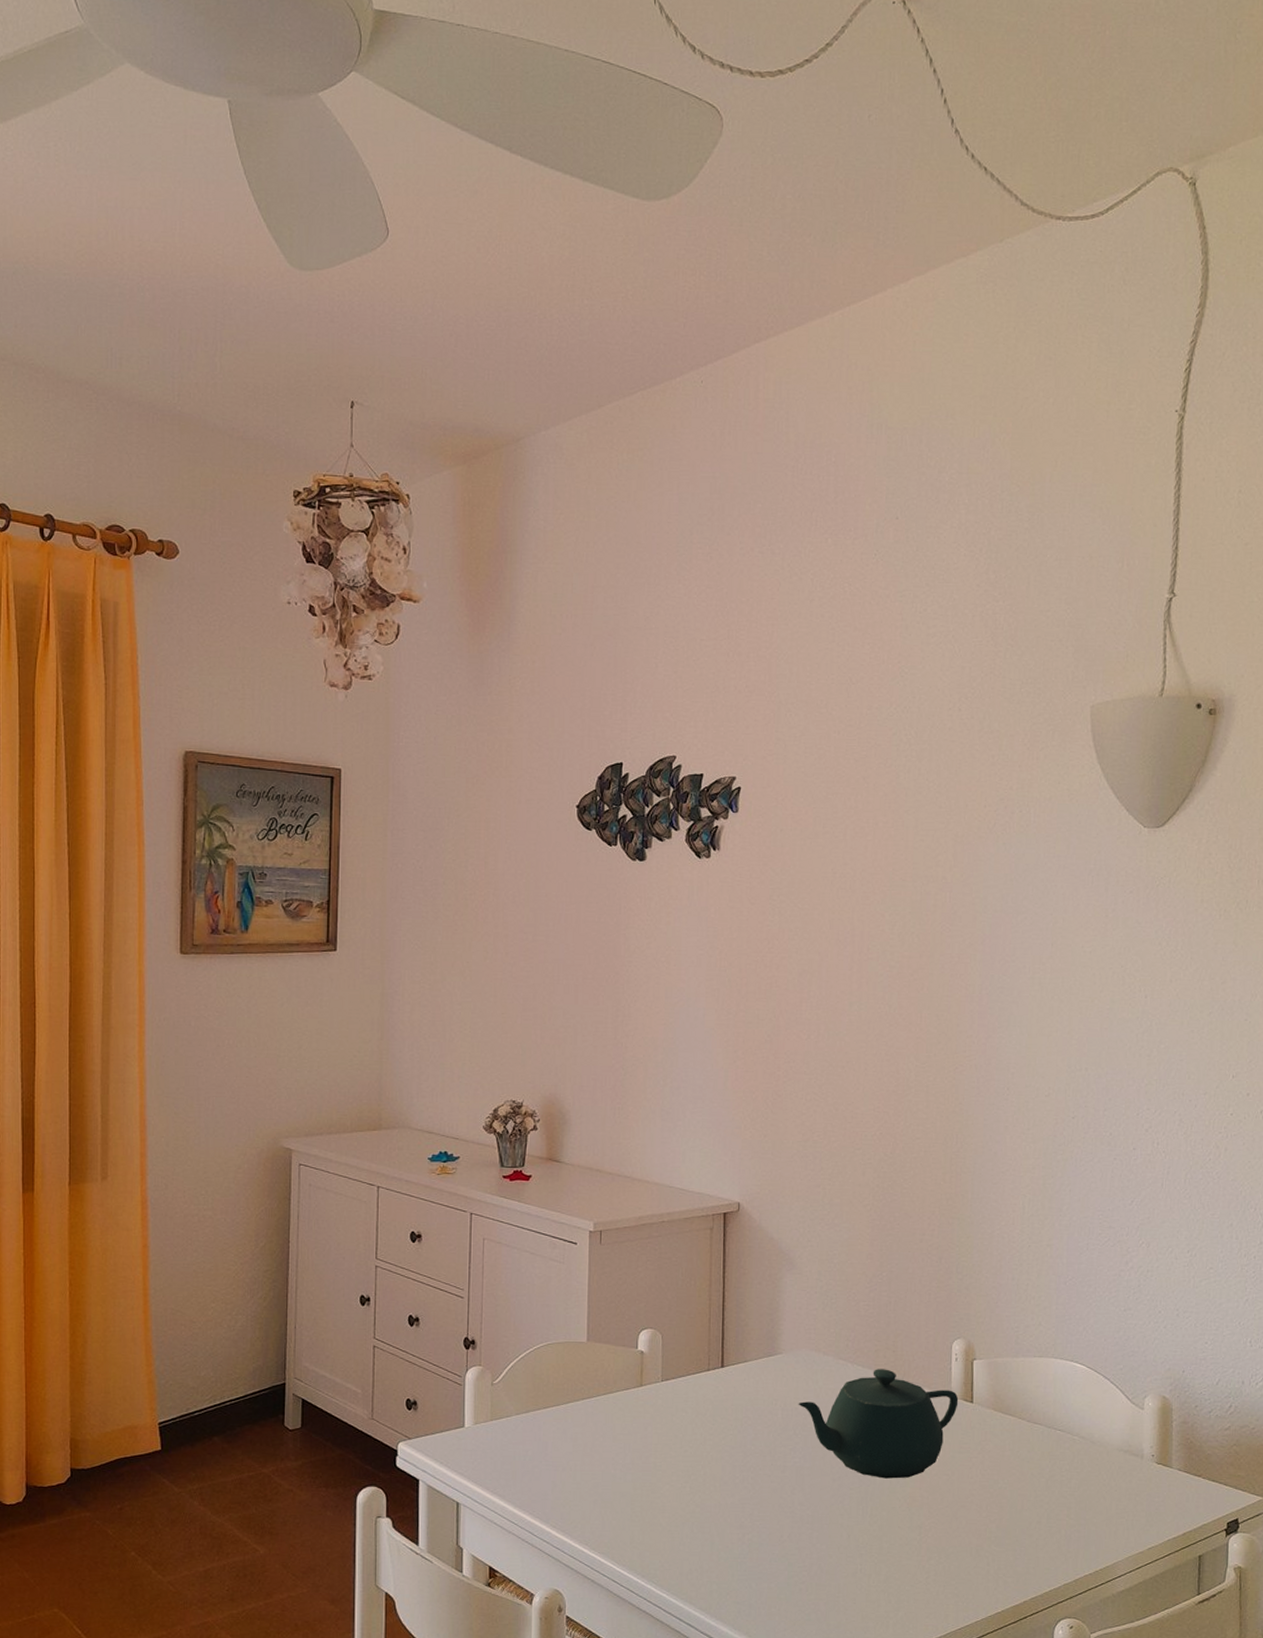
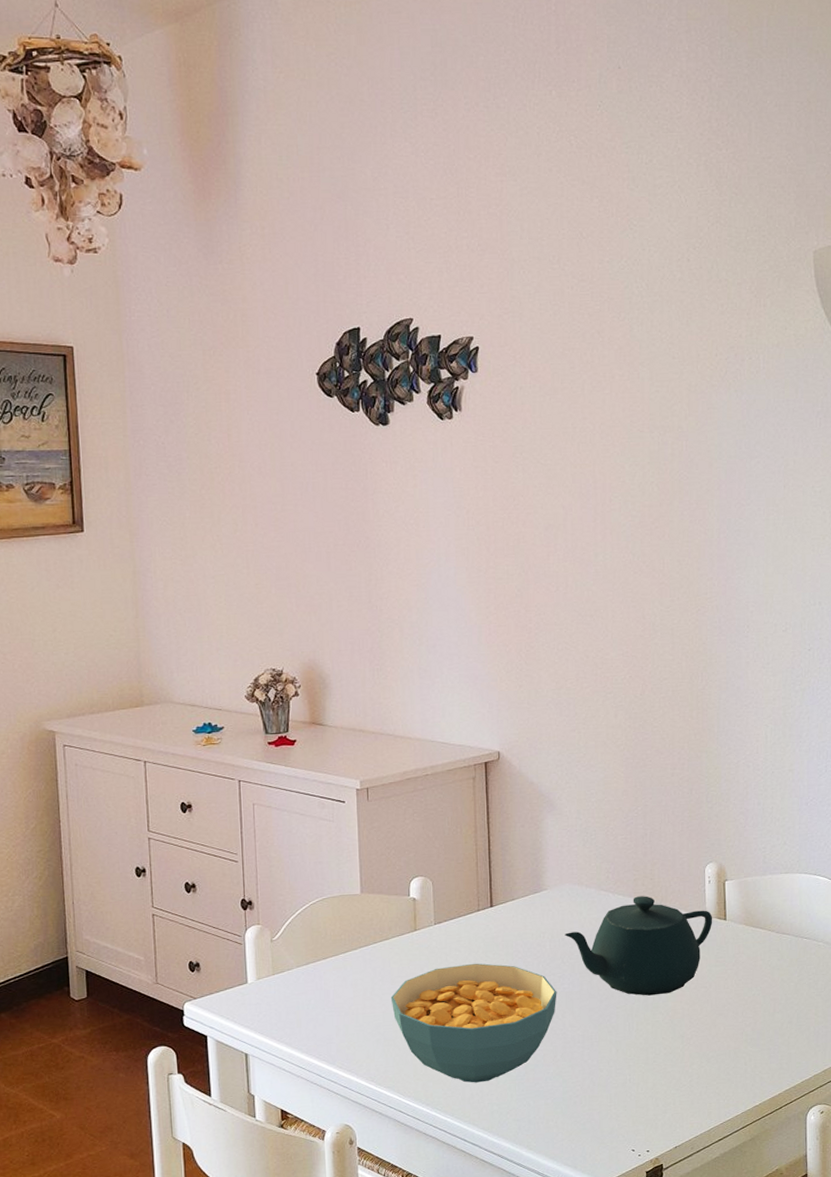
cereal bowl: none [611,1426,787,1558] -> present [390,963,557,1083]

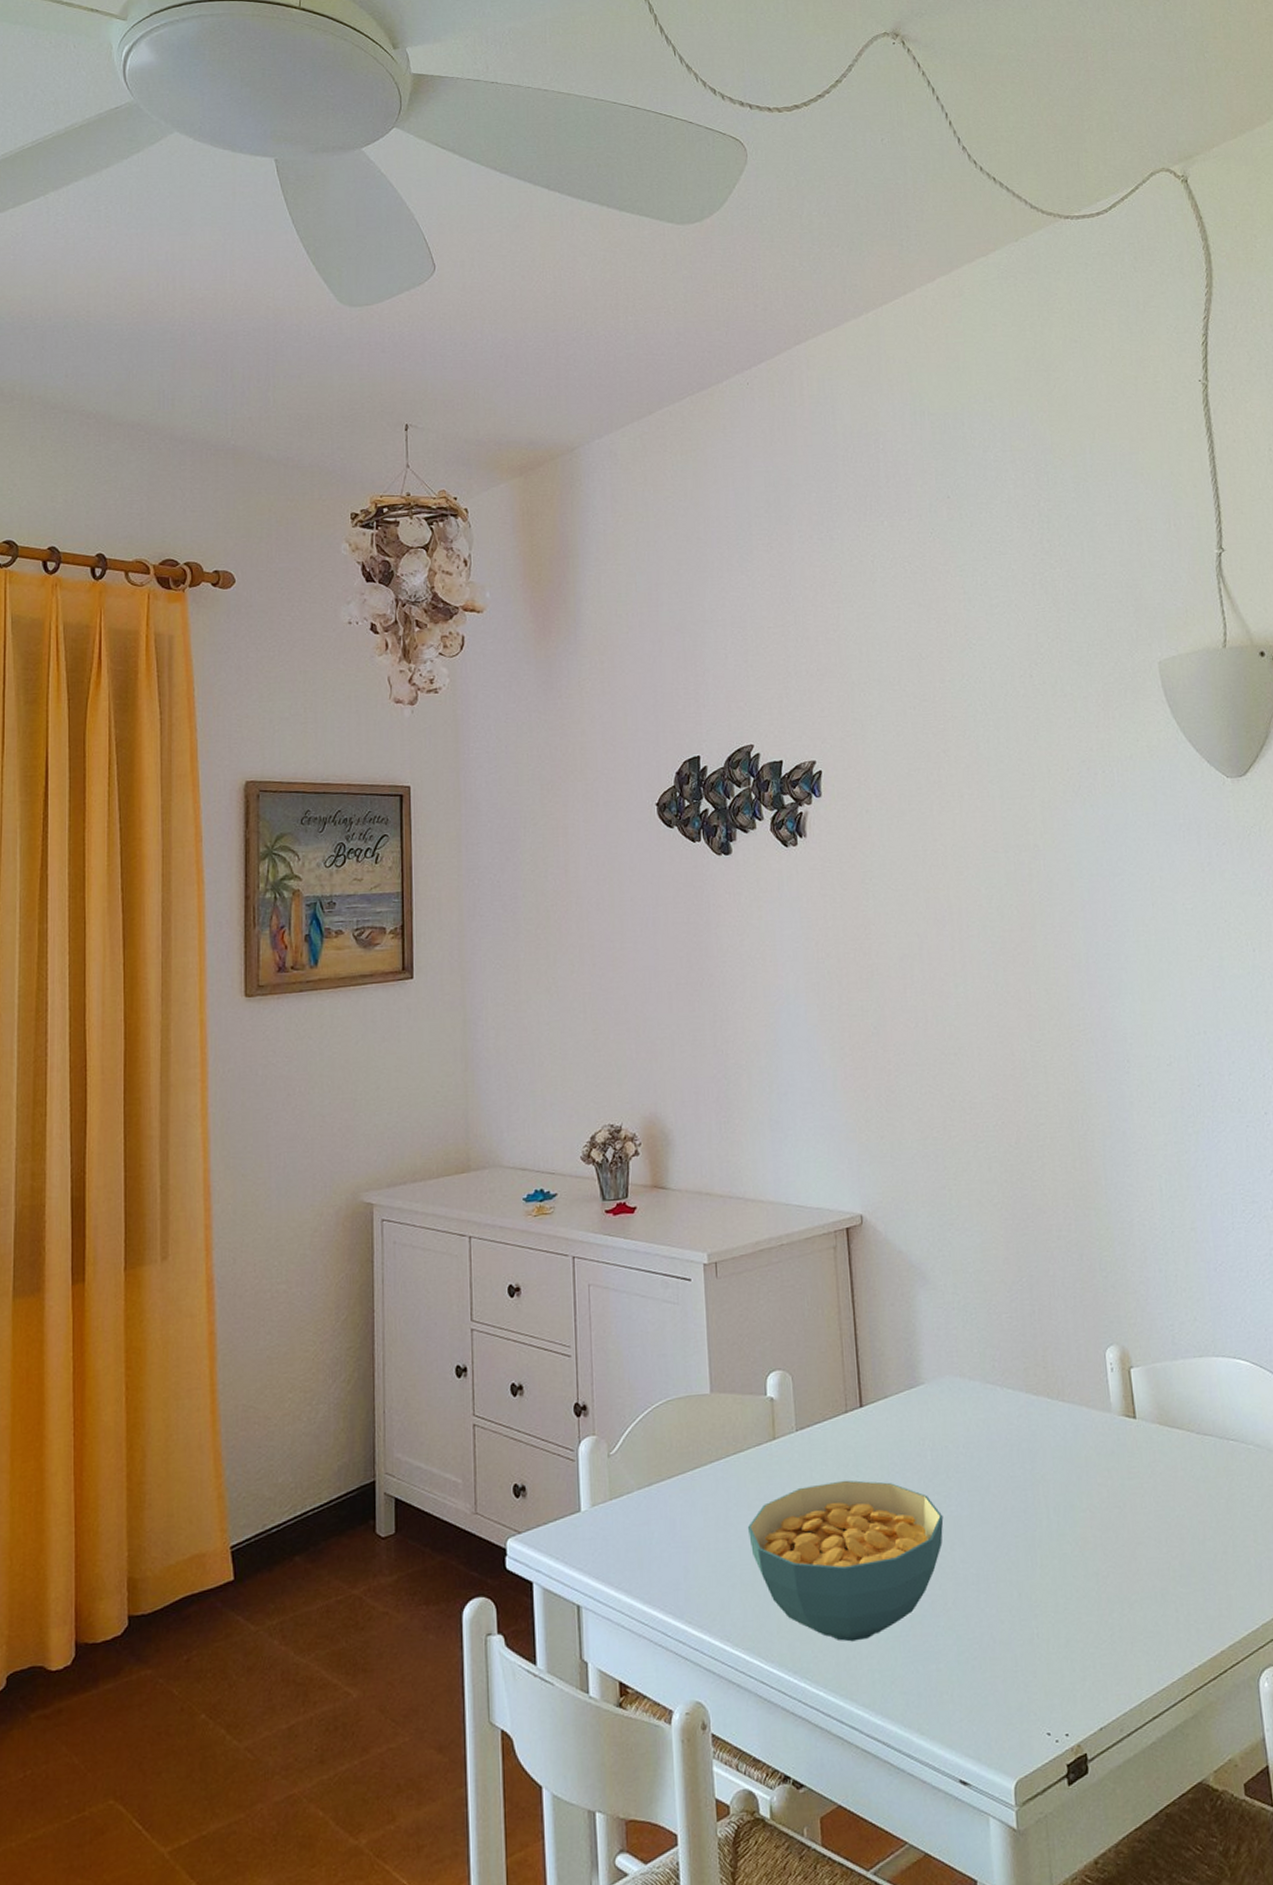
teapot: present [564,896,713,996] -> none [948,1389,1121,1520]

